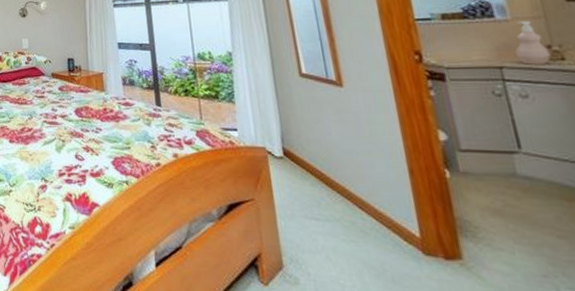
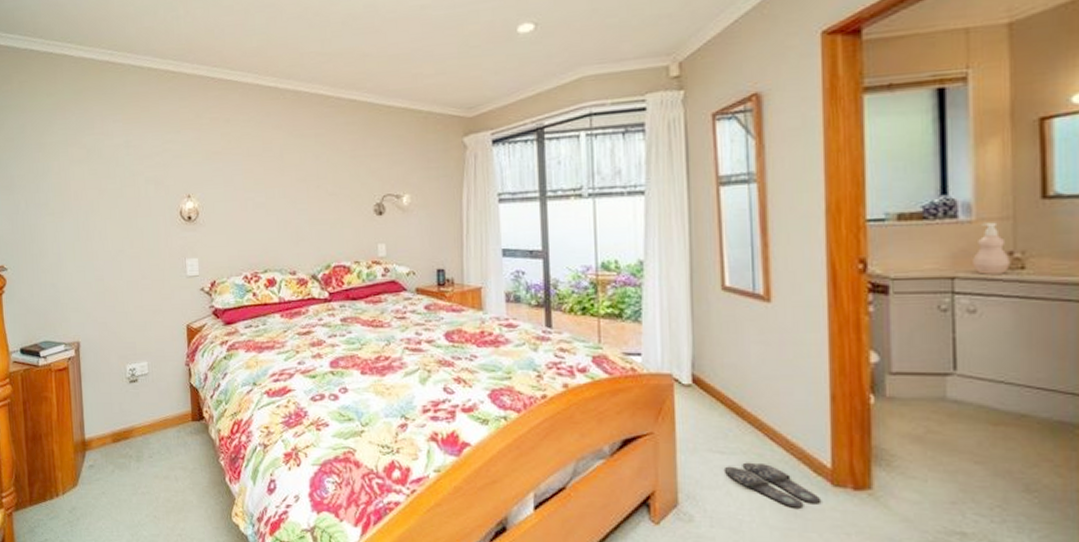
slippers: none [321,229,416,276] -> present [723,462,822,508]

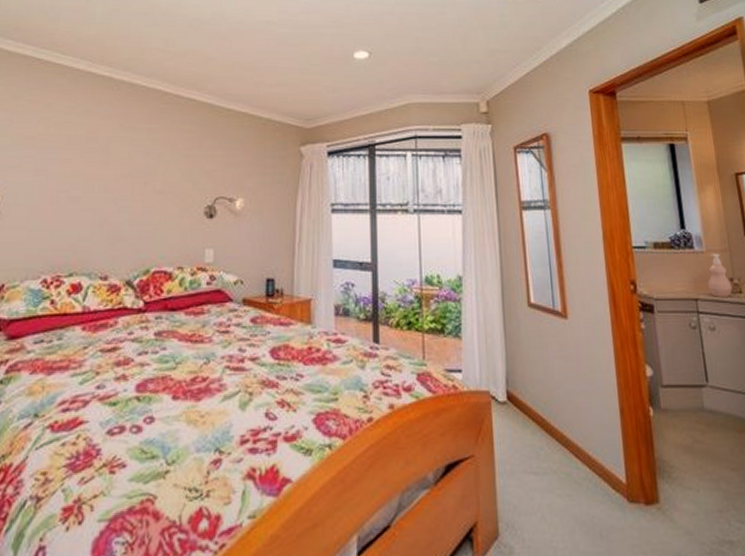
slippers: present [723,462,822,508] -> none [538,482,621,529]

